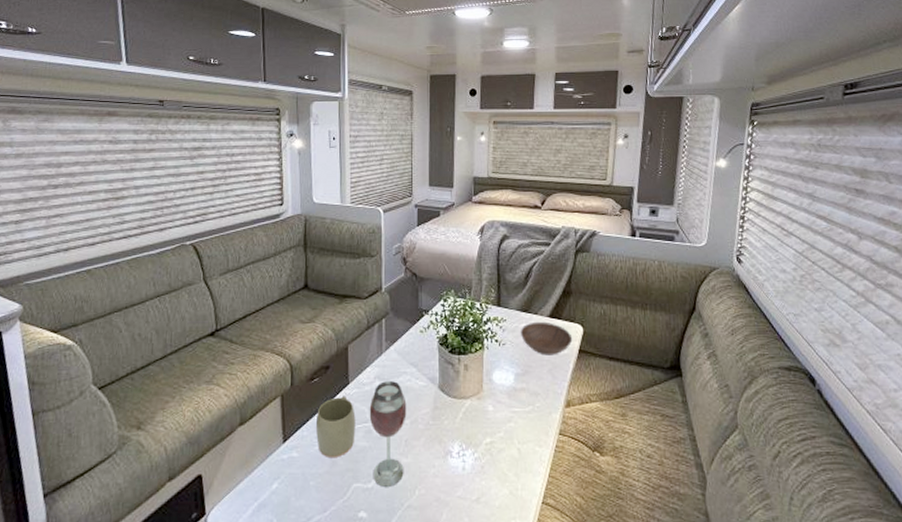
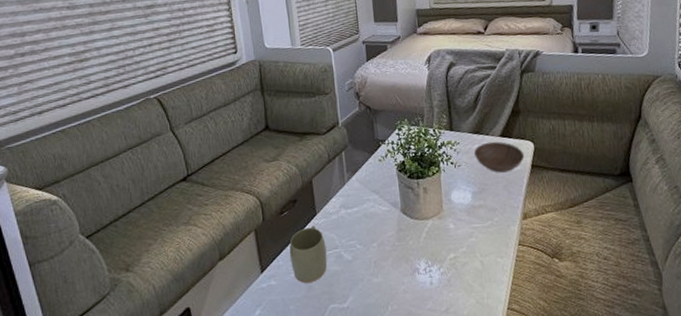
wineglass: present [369,380,407,487] -> none [338,208,376,306]

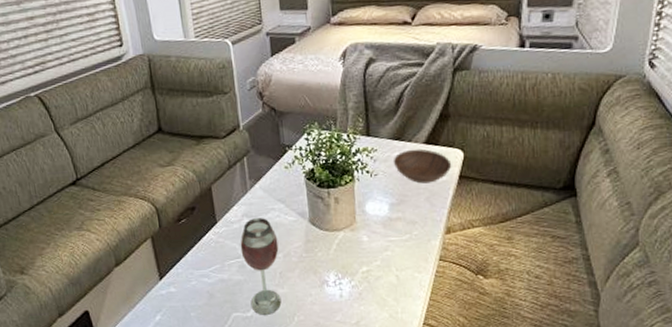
mug: present [289,226,328,283] -> none [188,234,230,291]
wineglass: none [338,208,376,306] -> present [240,217,282,315]

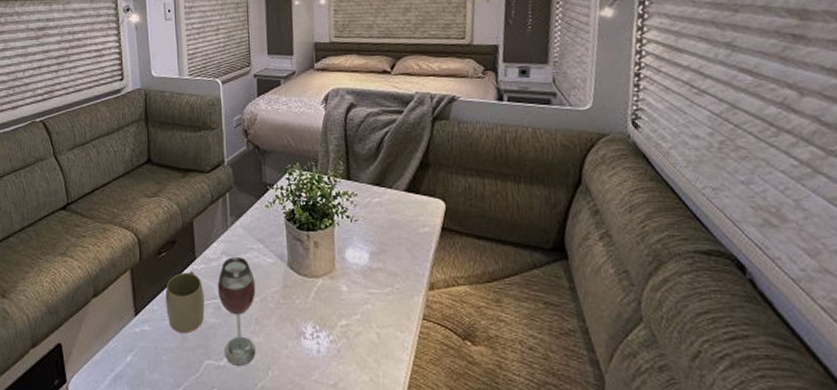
mug: none [188,234,230,291] -> present [165,271,205,333]
bowl: present [394,149,452,184] -> none [374,196,434,233]

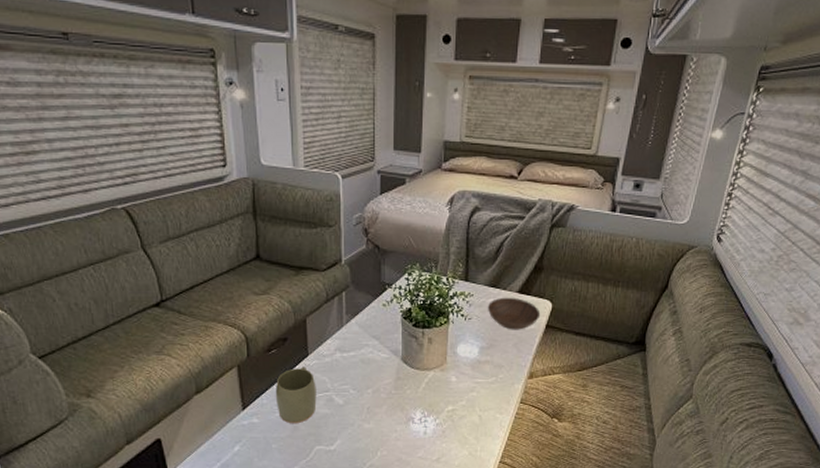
wineglass: present [217,256,256,366] -> none [330,352,369,449]
bowl: none [374,196,434,233] -> present [488,297,541,330]

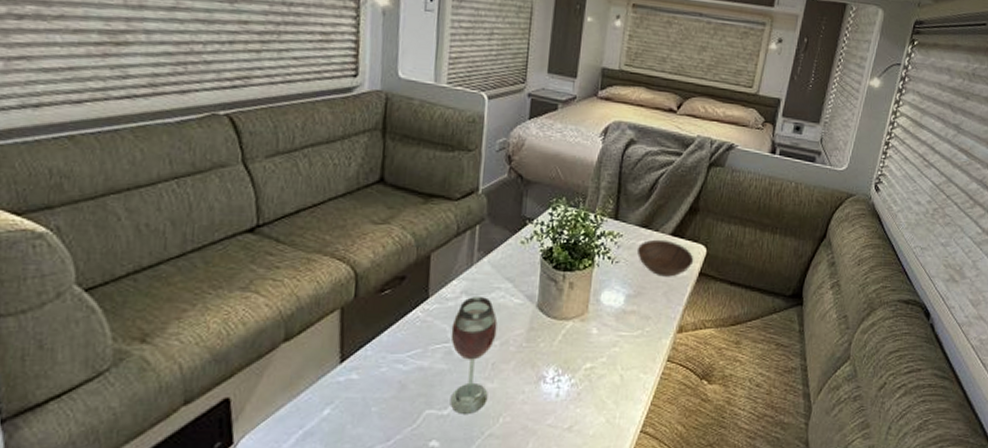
mug: present [275,367,317,423] -> none [382,311,434,380]
wineglass: none [330,352,369,449] -> present [450,295,498,414]

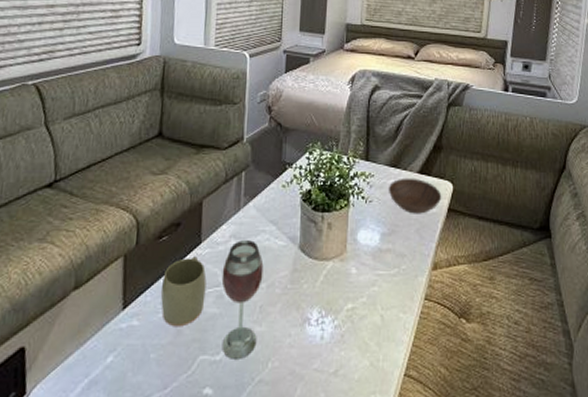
mug: none [382,311,434,380] -> present [160,256,207,326]

